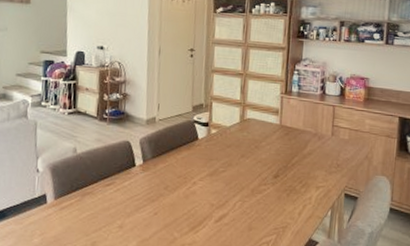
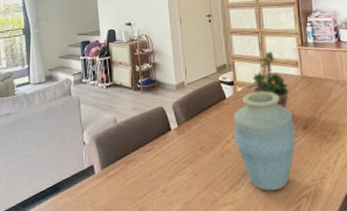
vase: none [202,136,265,236] -> present [233,92,296,191]
potted plant: none [222,95,266,156] -> present [247,51,289,109]

